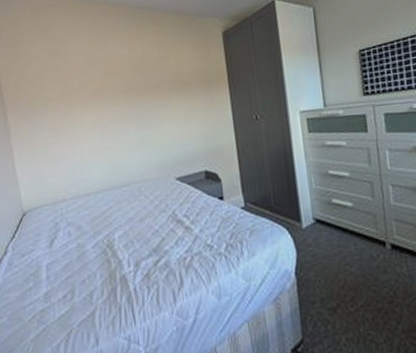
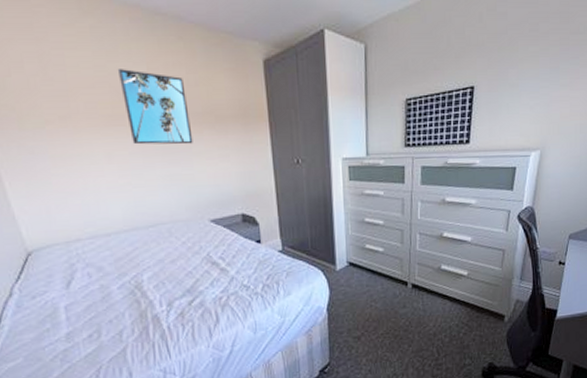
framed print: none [105,52,163,113] -> present [117,69,193,145]

